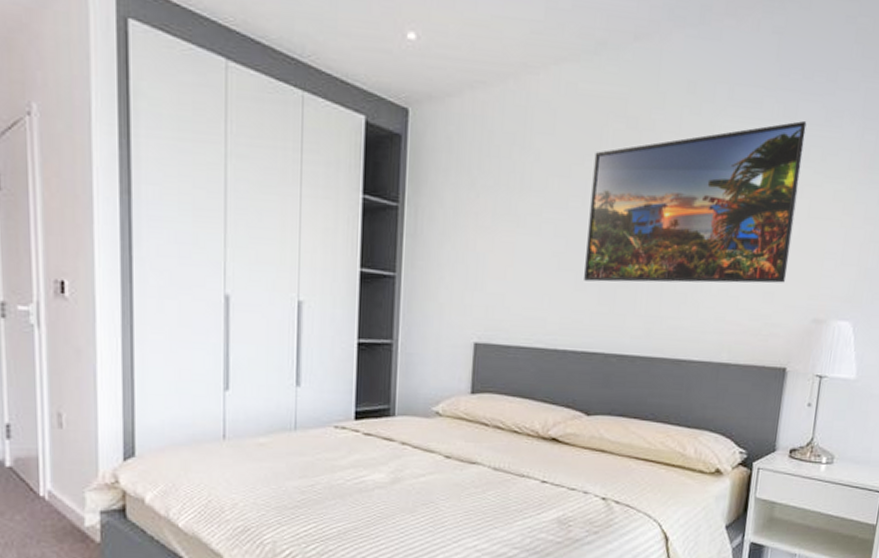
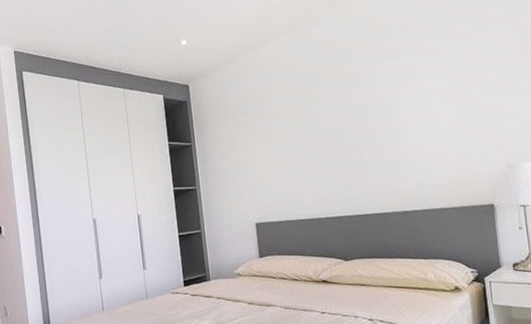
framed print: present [584,120,808,283] -> none [315,32,477,169]

